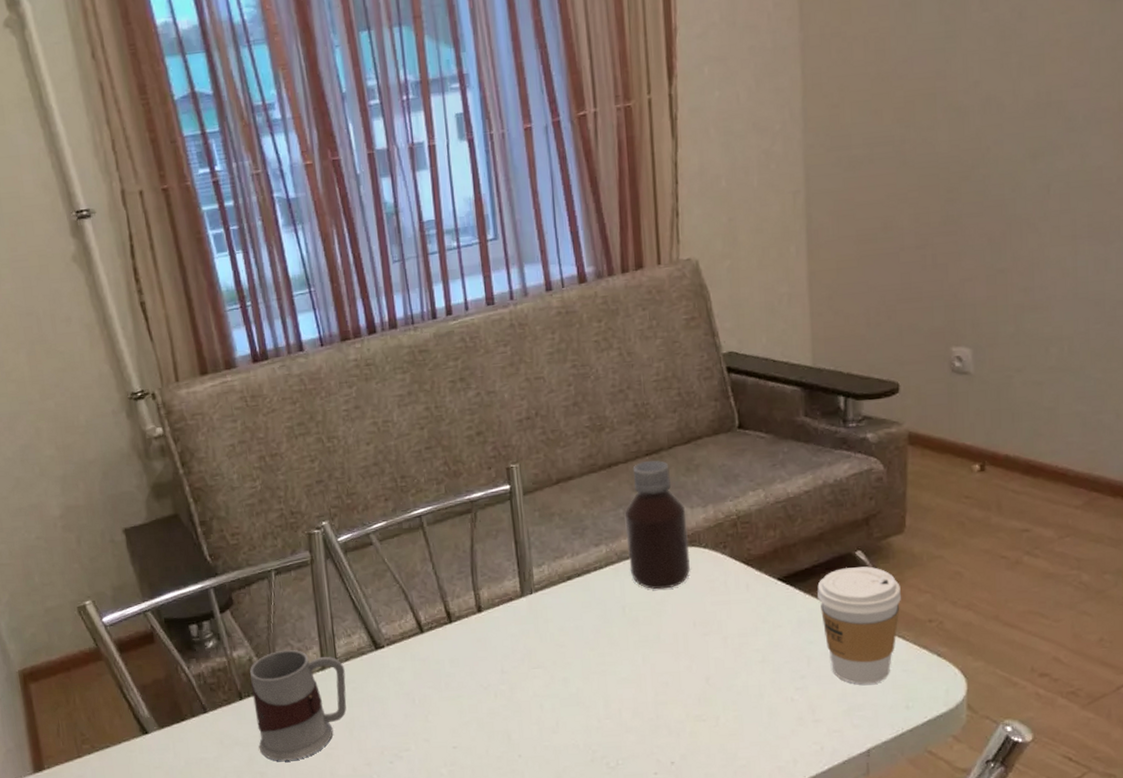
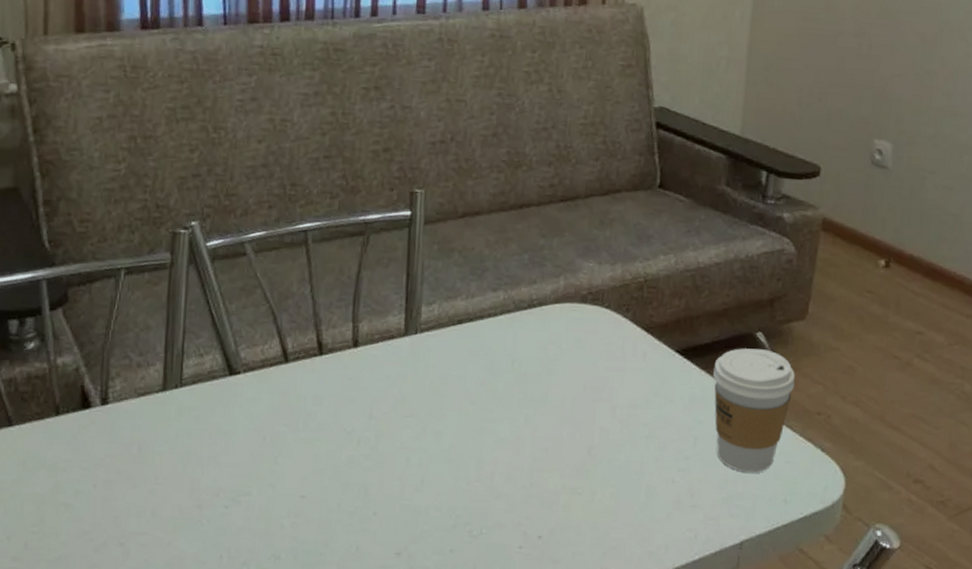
mug: present [249,649,347,761] -> none [69,362,190,493]
bottle: present [624,460,690,590] -> none [526,207,594,347]

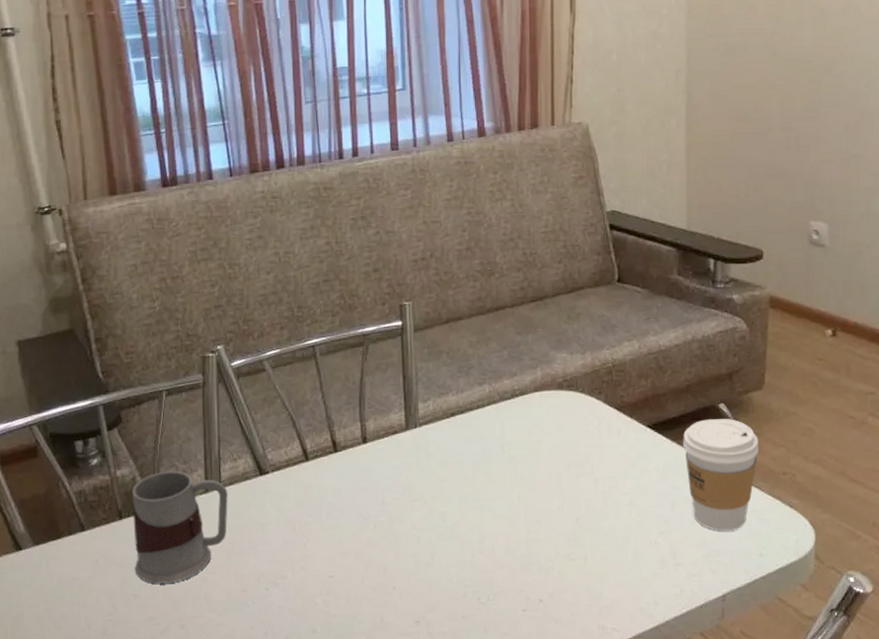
mug: none [69,362,190,493] -> present [131,470,228,584]

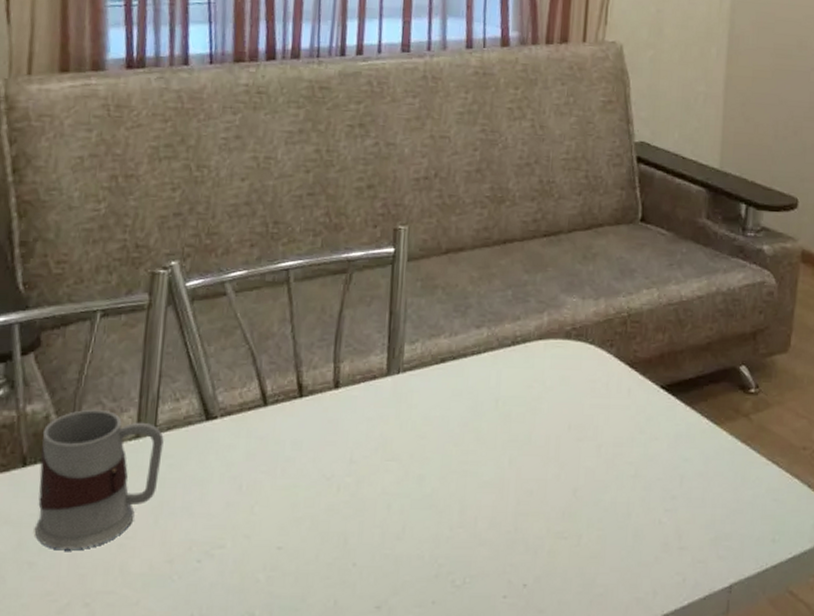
coffee cup: present [683,419,758,531] -> none [698,382,780,512]

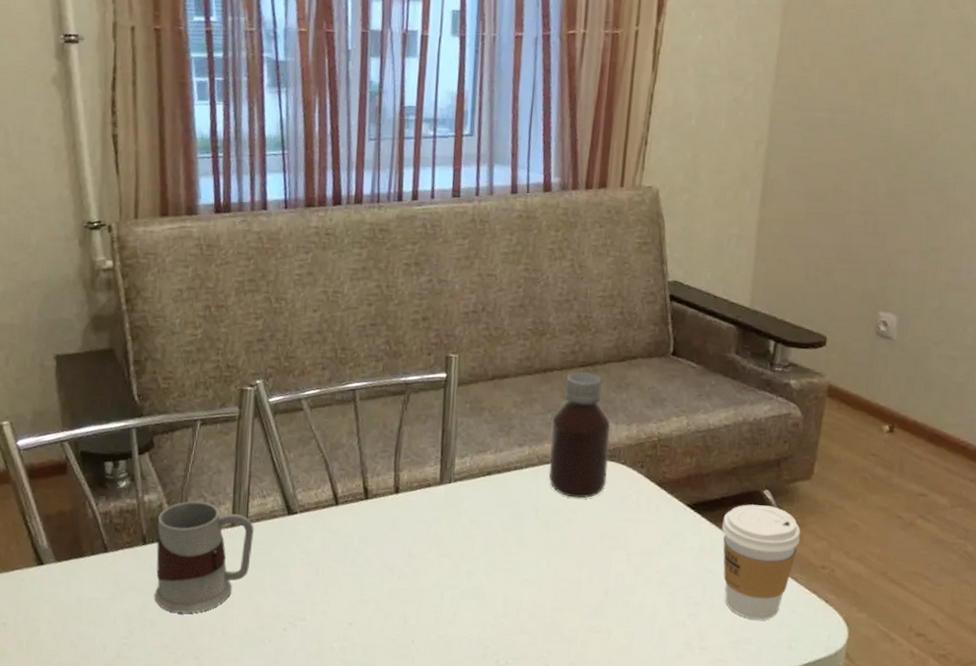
bottle: none [510,242,577,385] -> present [549,371,611,499]
coffee cup: none [698,382,780,512] -> present [722,504,801,620]

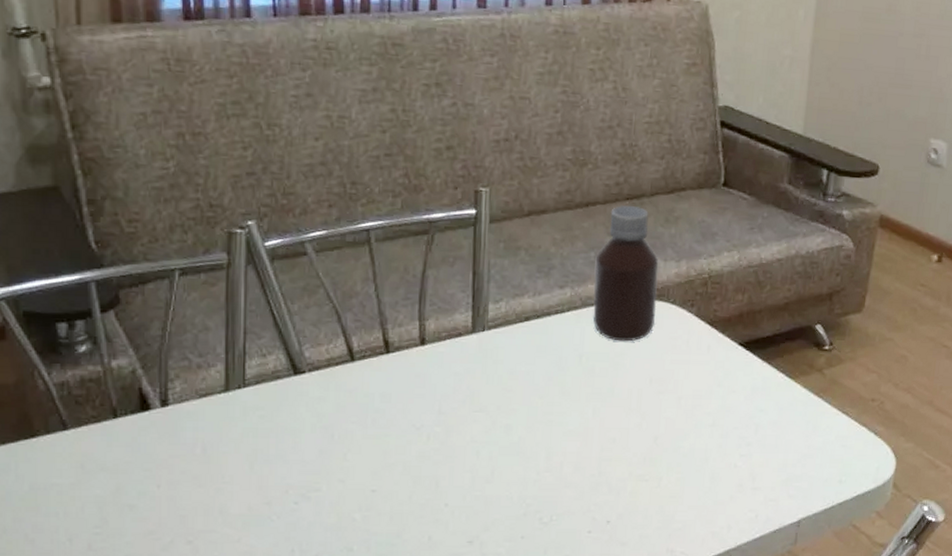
mug: present [154,501,254,613] -> none [130,364,253,493]
coffee cup: present [722,504,801,620] -> none [774,340,852,456]

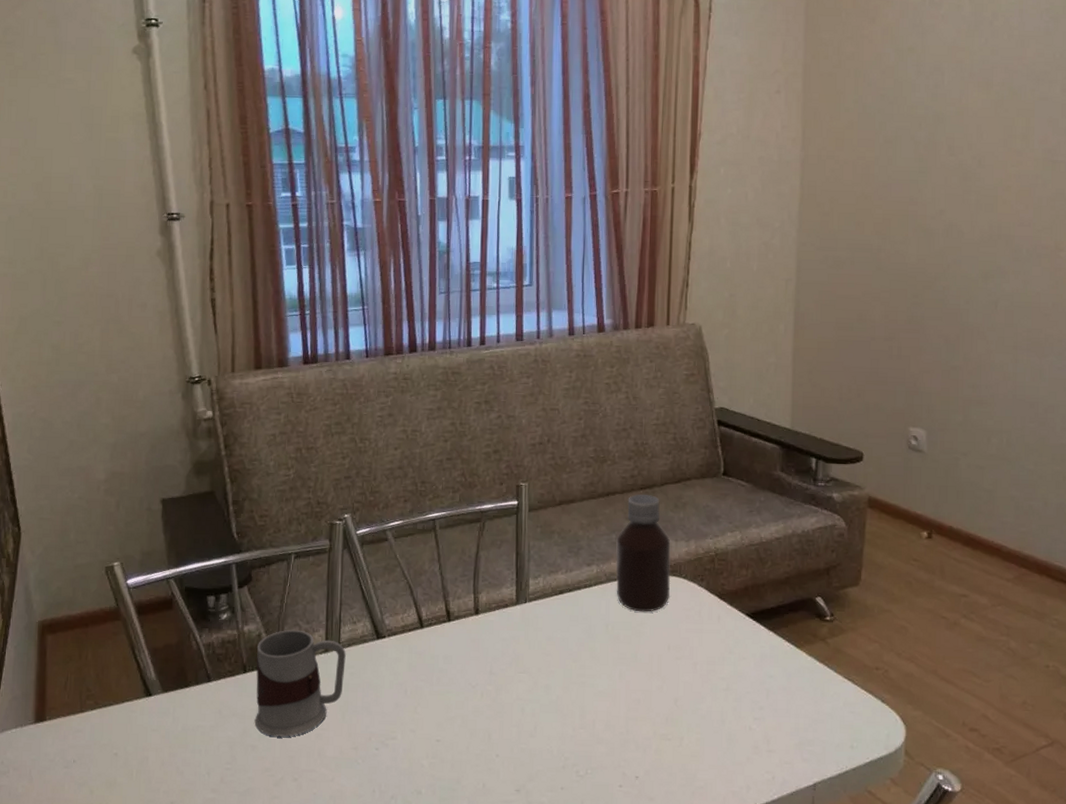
mug: none [130,364,253,493] -> present [254,629,346,737]

